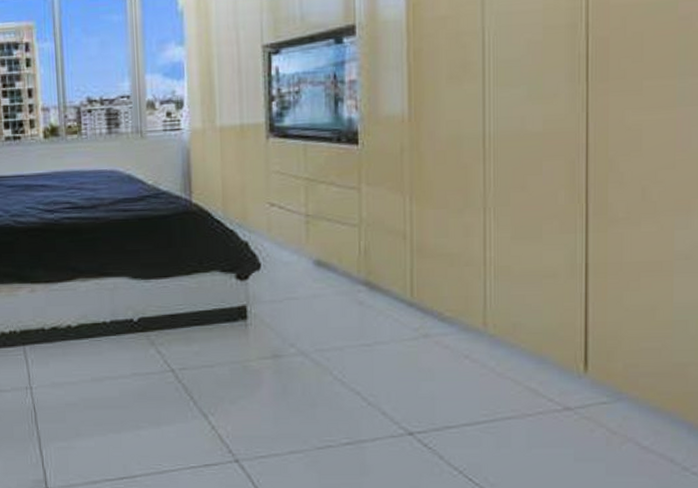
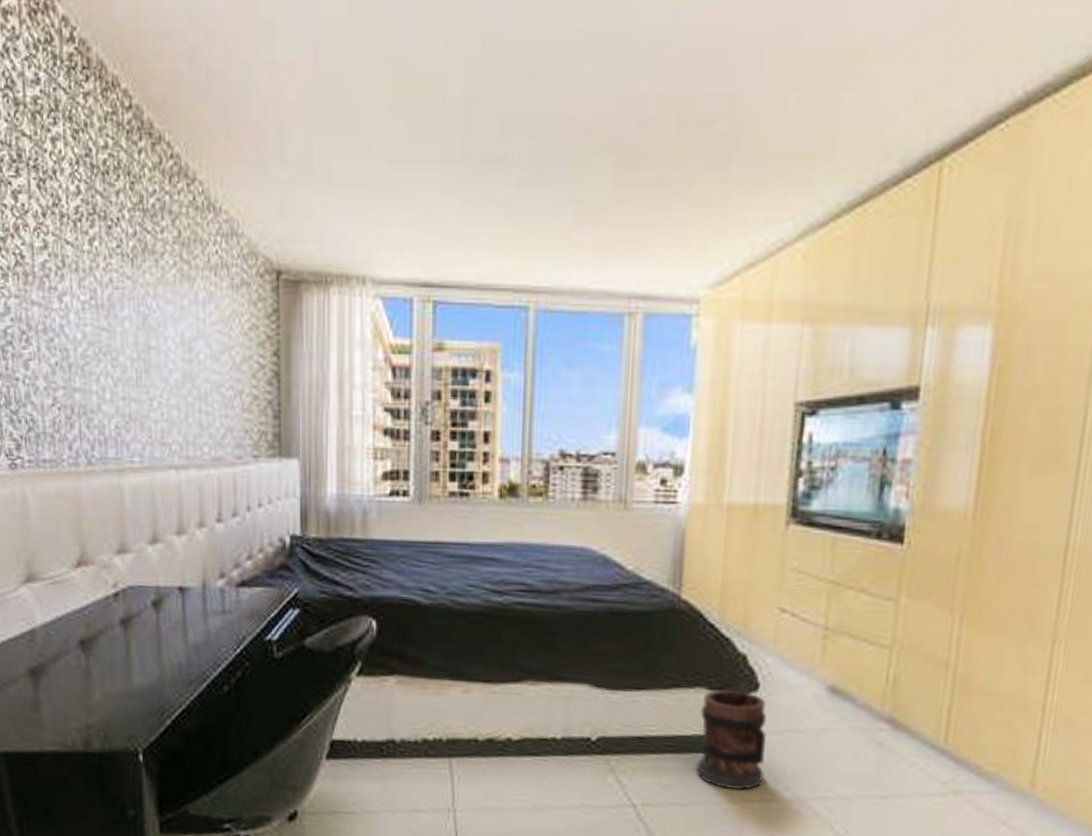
wooden barrel: none [216,270,274,351] -> present [695,690,767,791]

